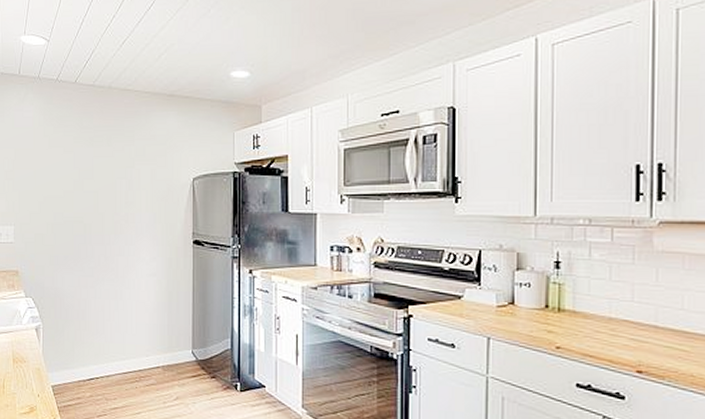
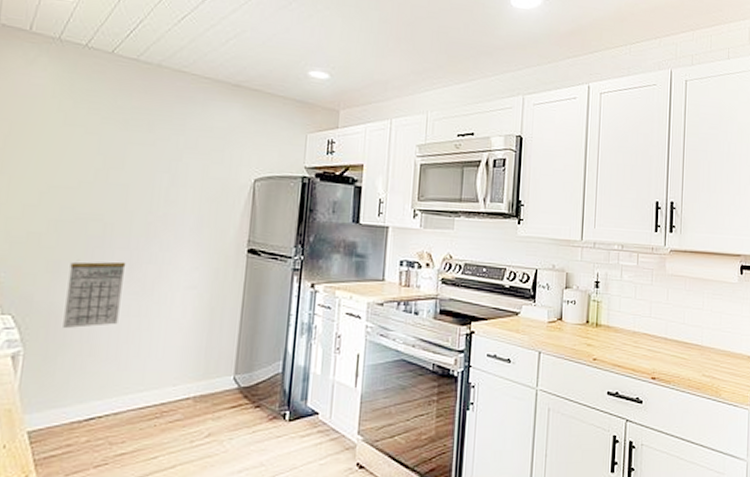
calendar: none [65,255,103,308] -> present [63,261,126,328]

